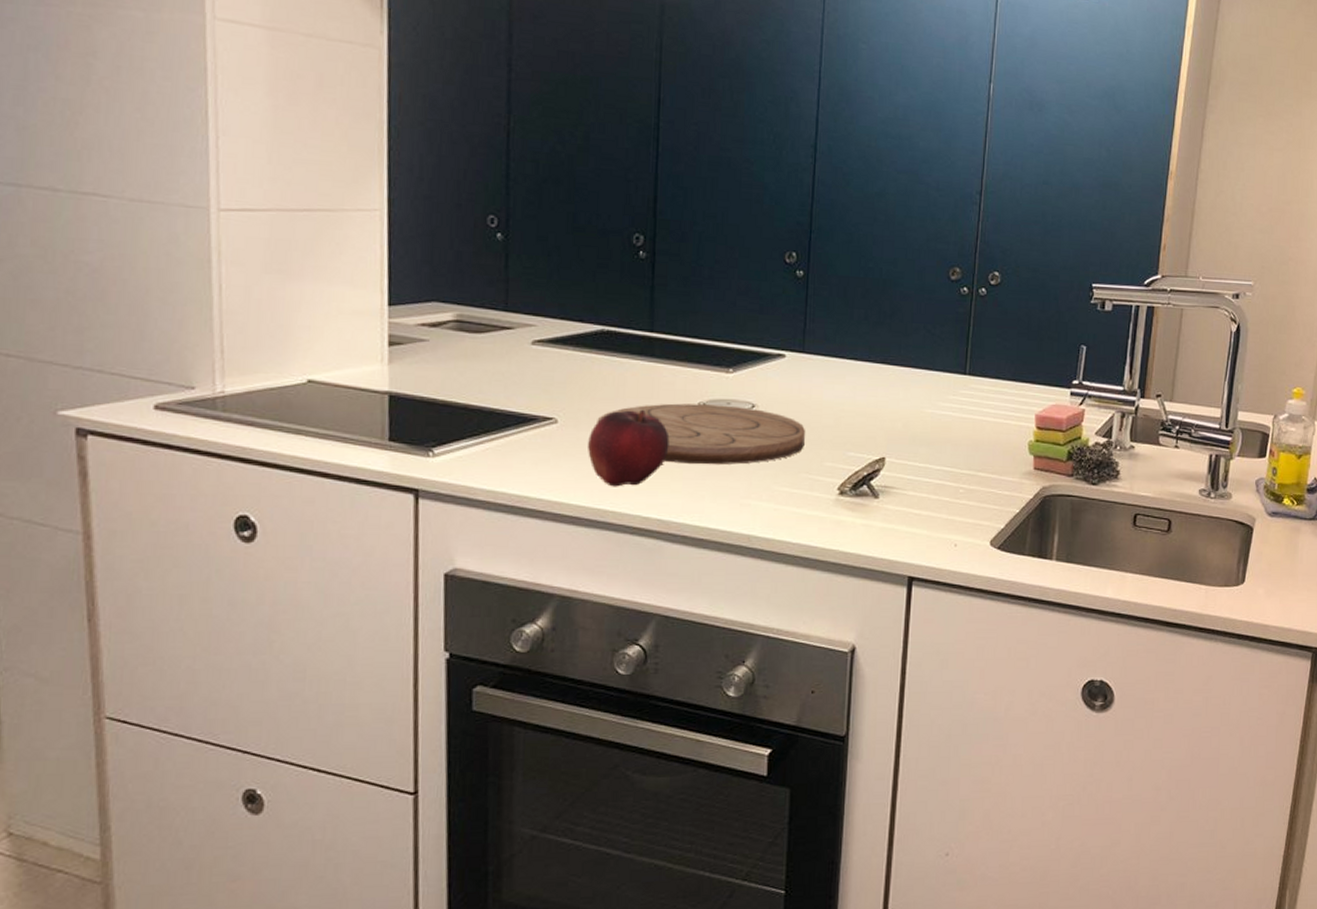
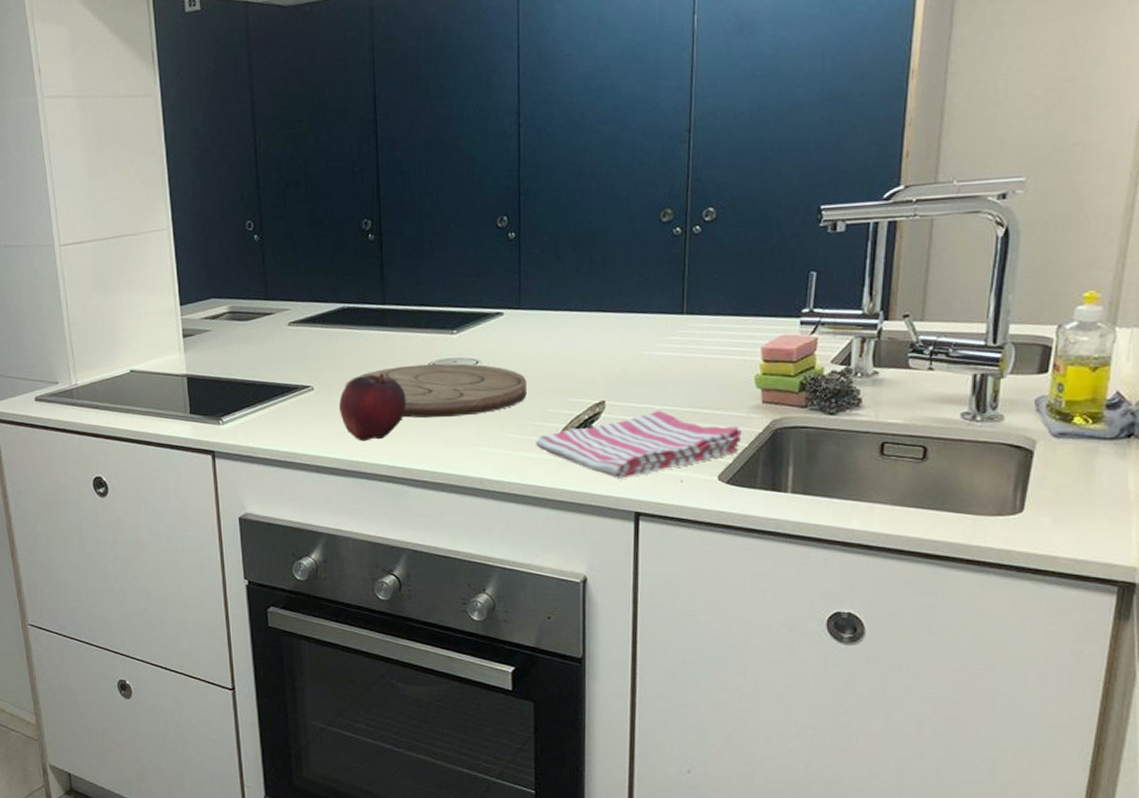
dish towel: none [811,471,1014,541] -> present [536,411,742,479]

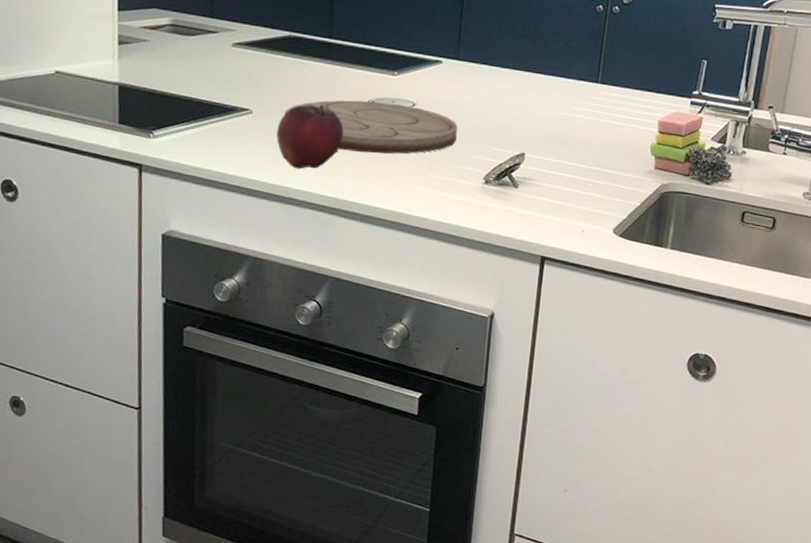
dish towel: present [536,411,742,479] -> none [460,167,636,225]

